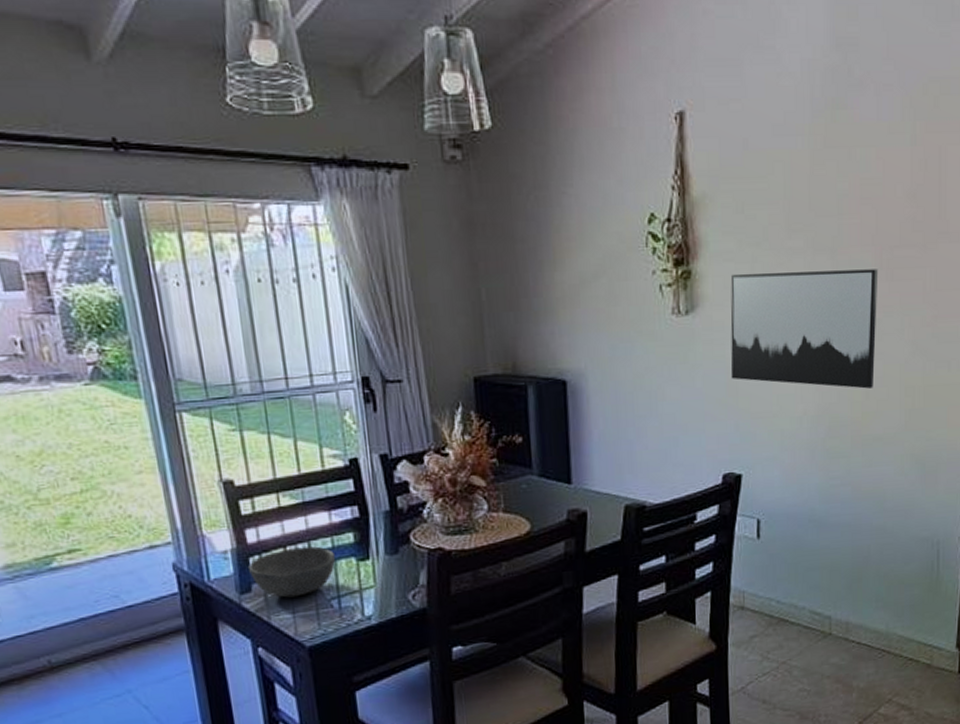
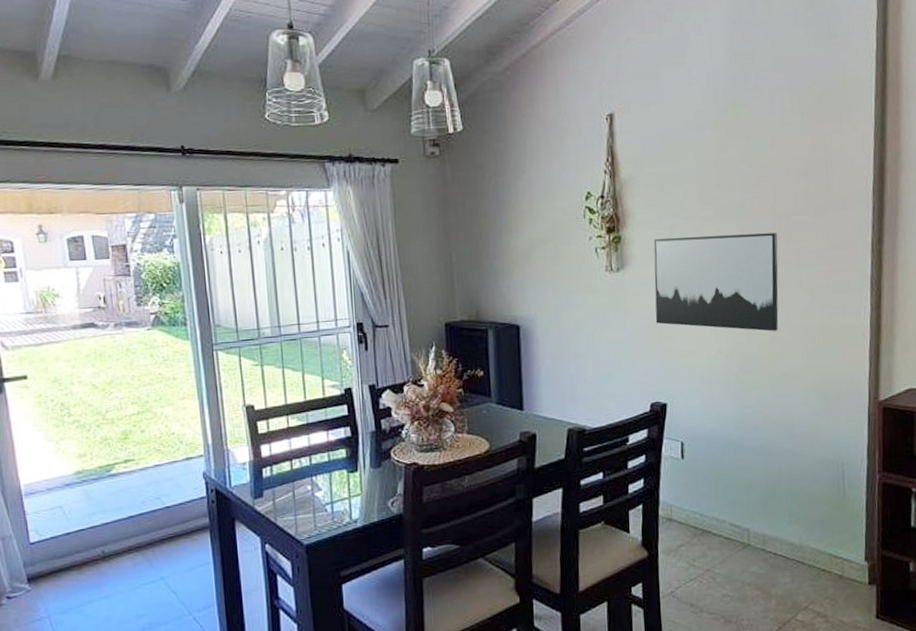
bowl: present [248,546,336,598] -> none [262,460,331,503]

